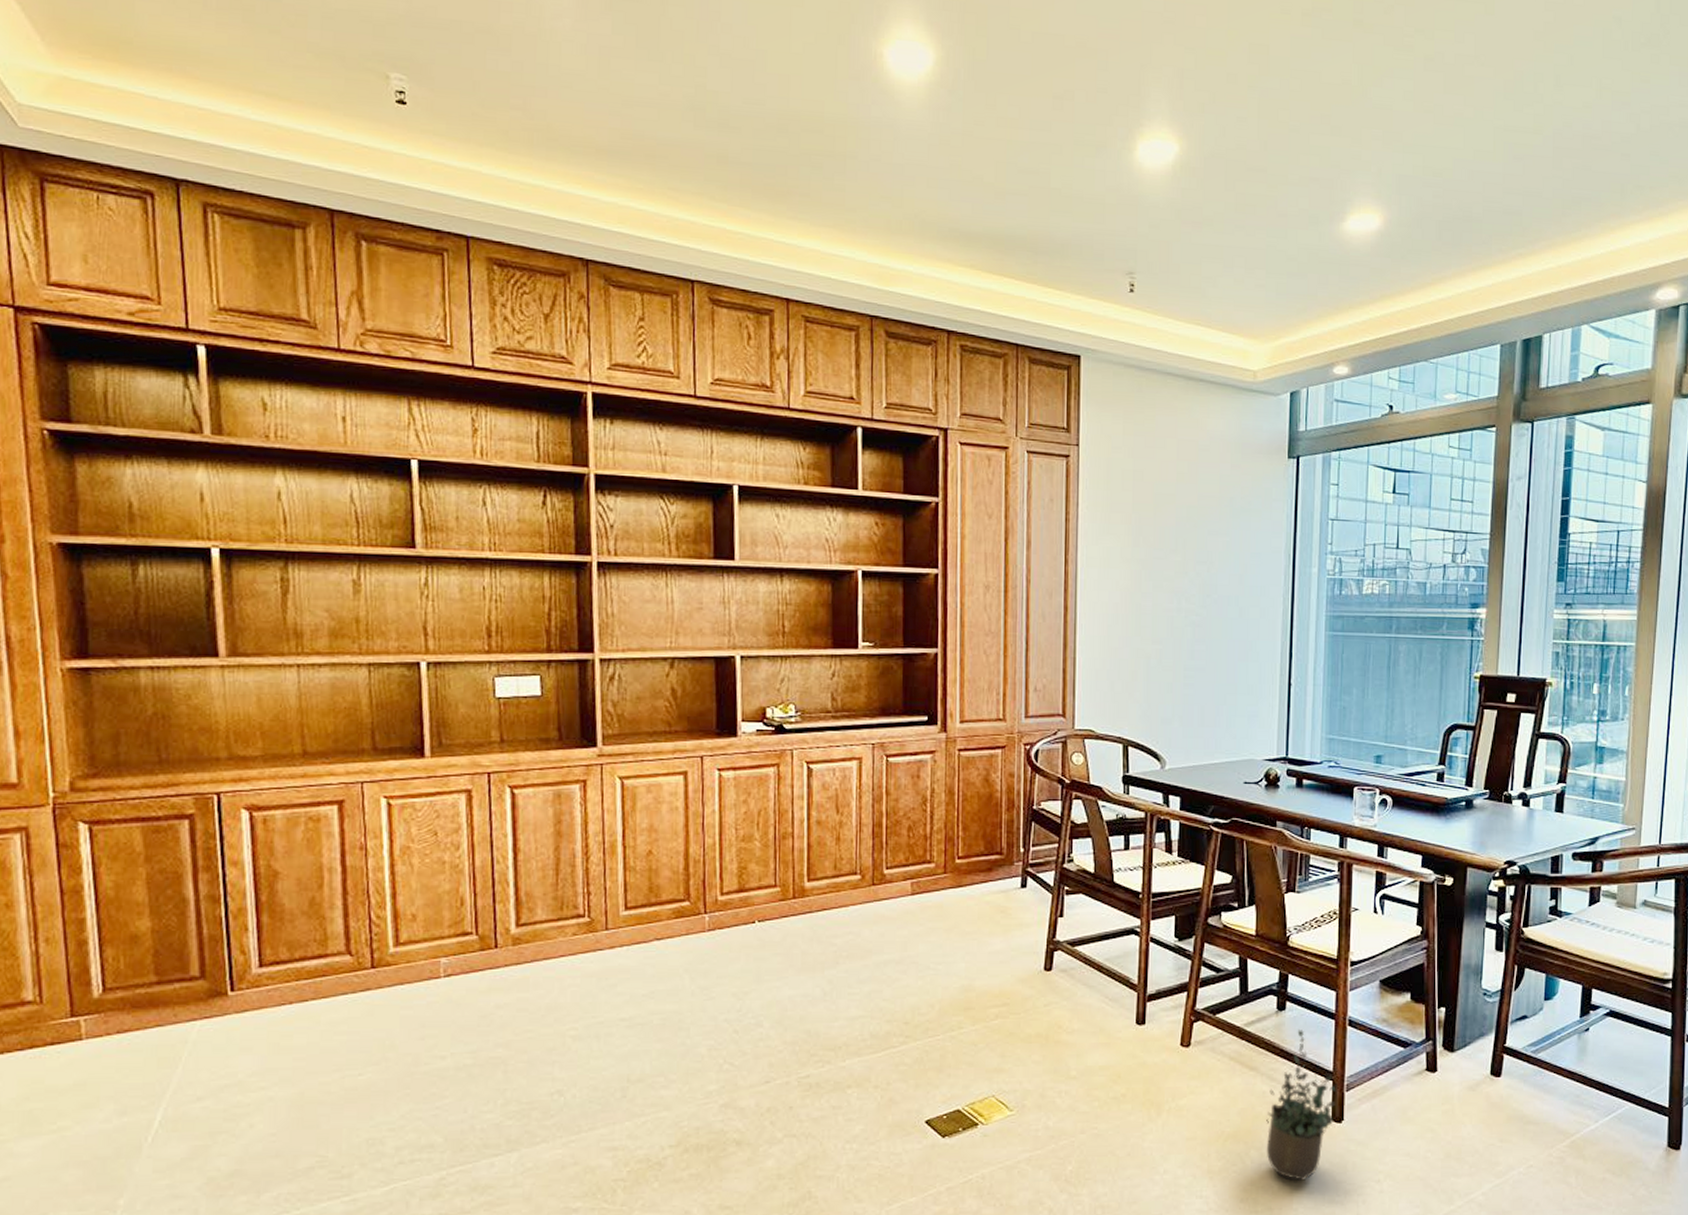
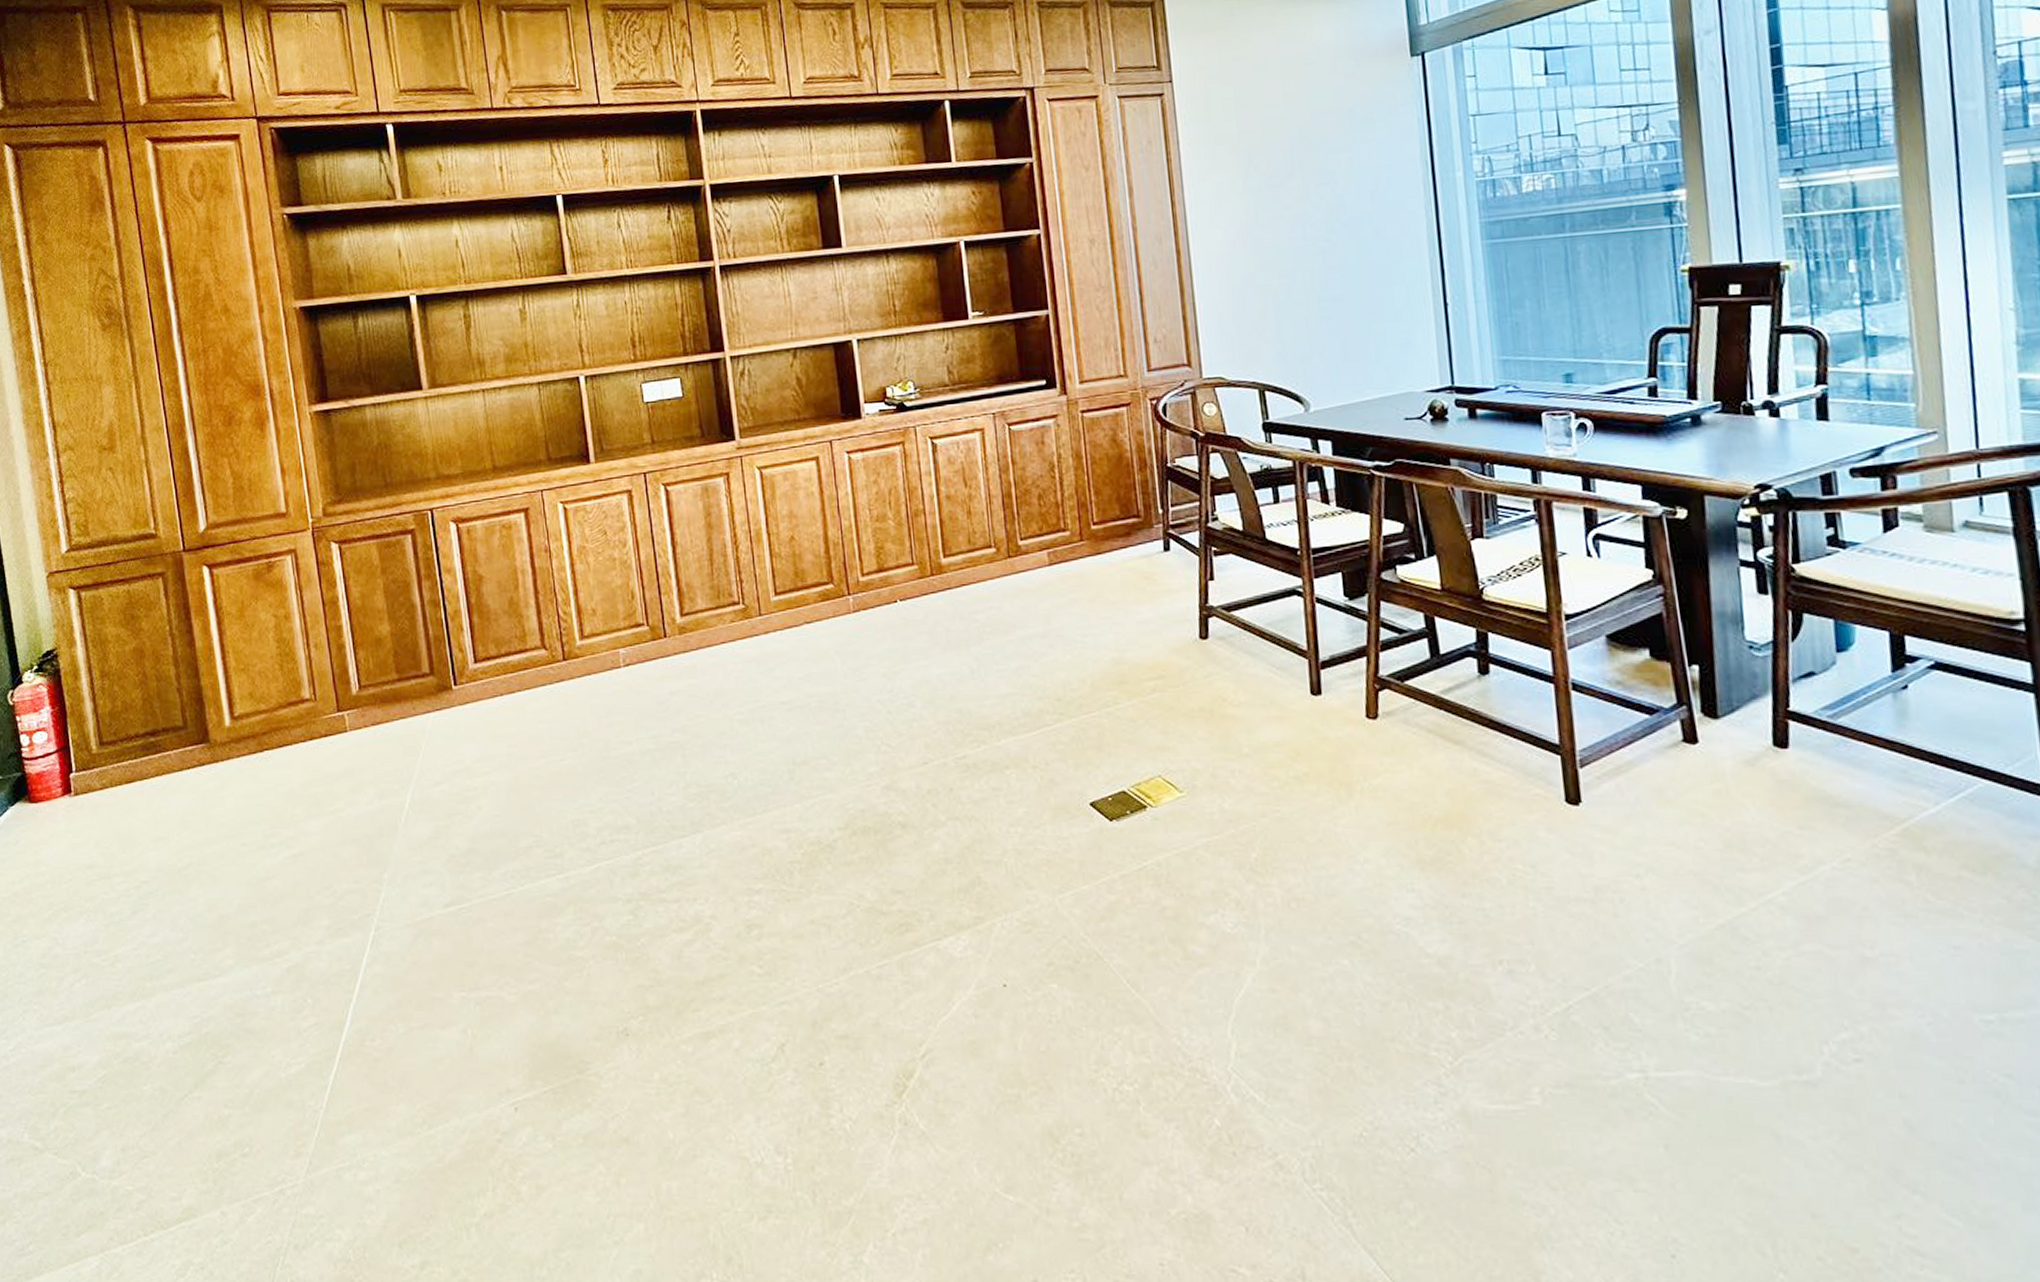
potted plant: present [1266,1030,1342,1182] -> none [1482,696,1571,875]

